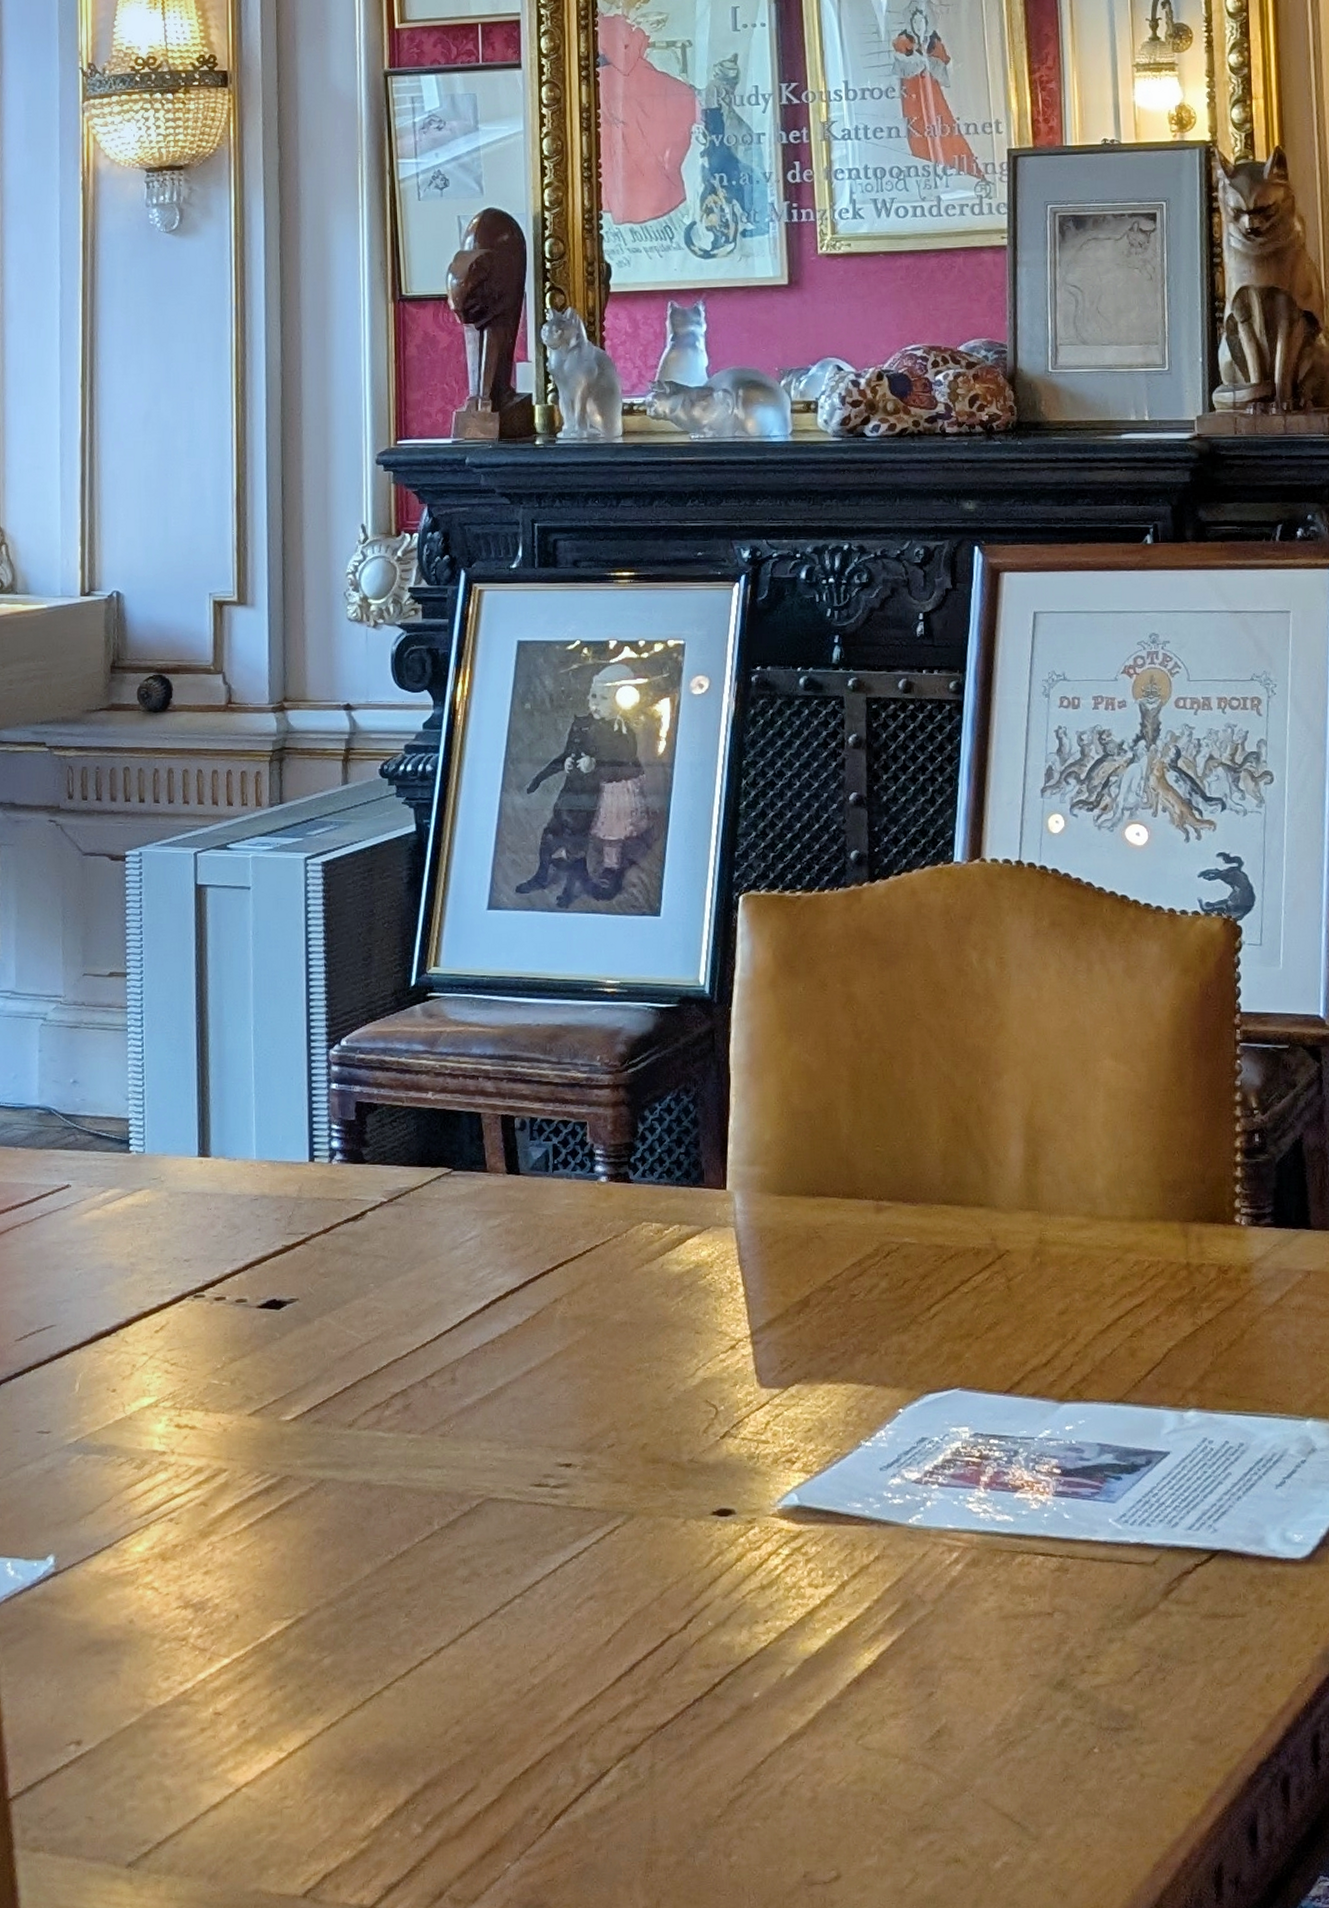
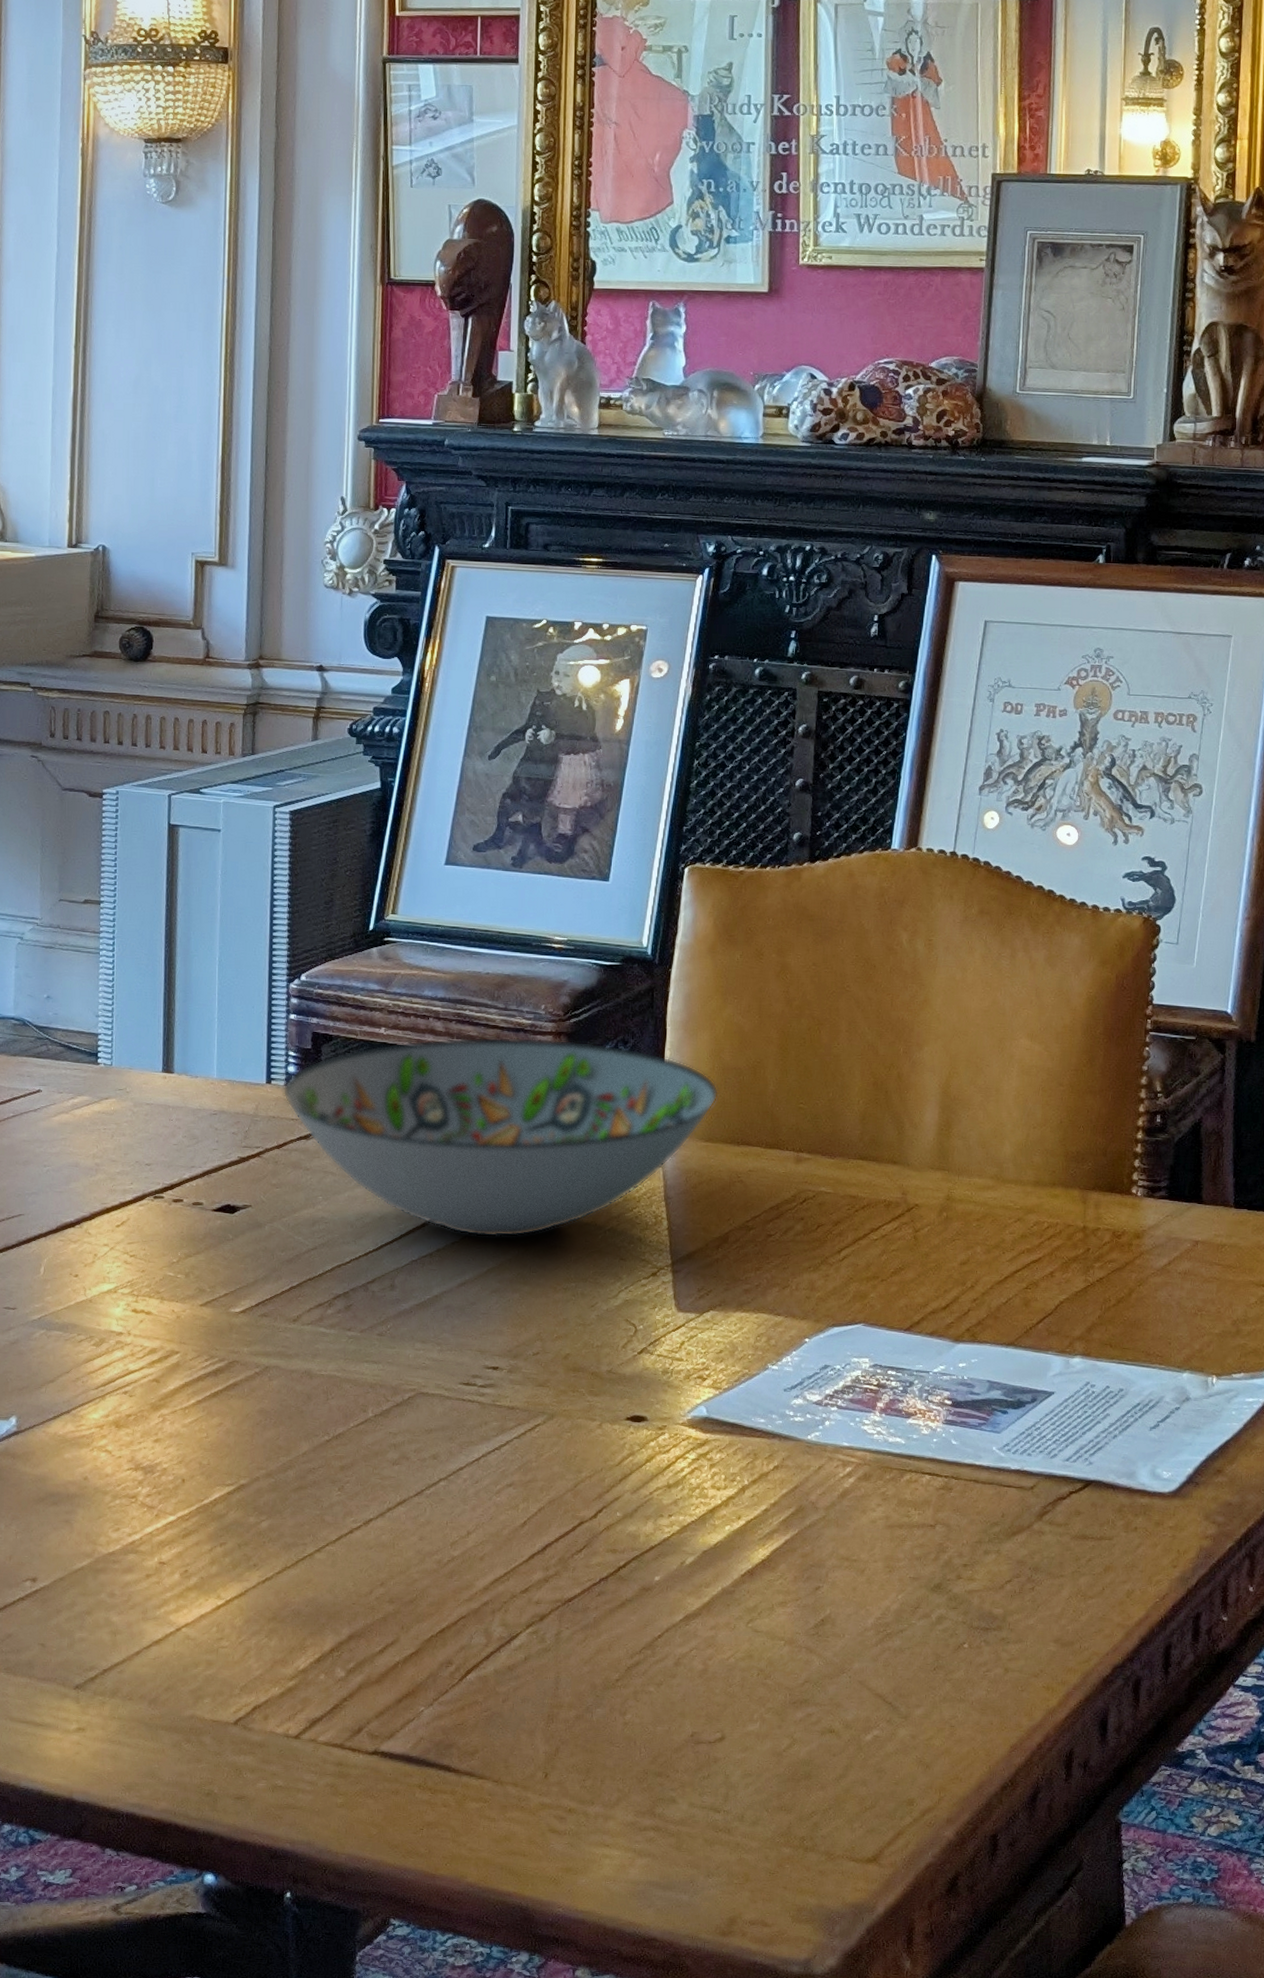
decorative bowl: none [327,1092,789,1318] -> present [283,1037,718,1238]

